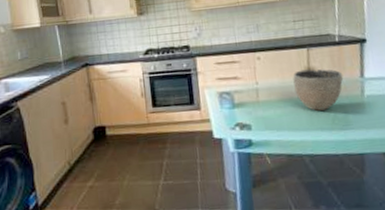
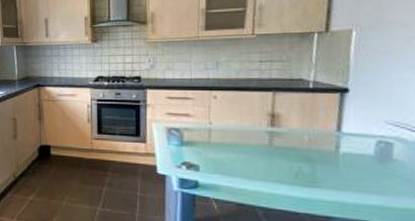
bowl: present [293,69,343,111] -> none [252,115,315,162]

